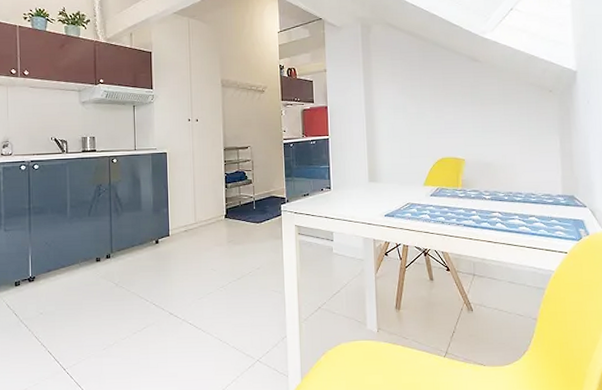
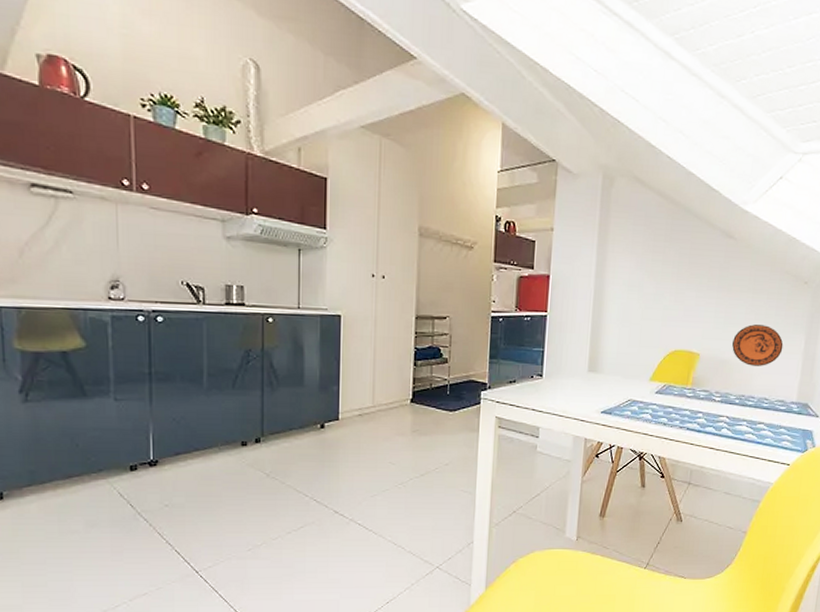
decorative plate: none [493,130,540,166] -> present [732,324,784,366]

